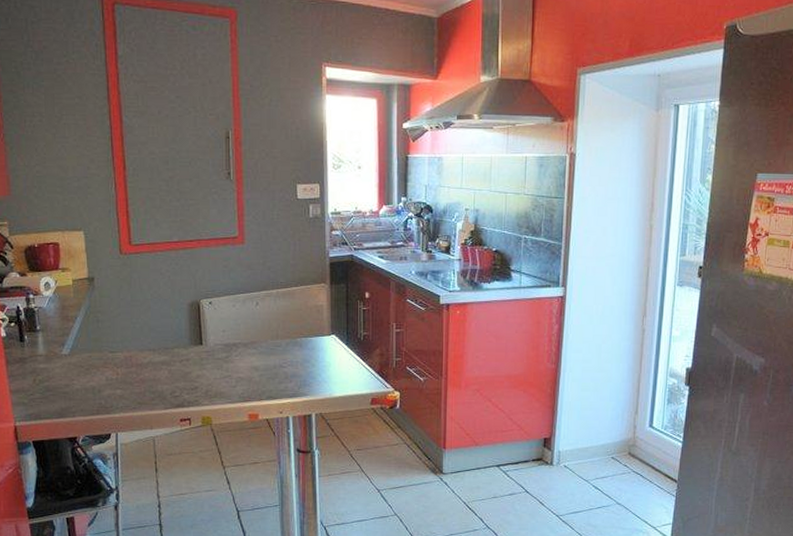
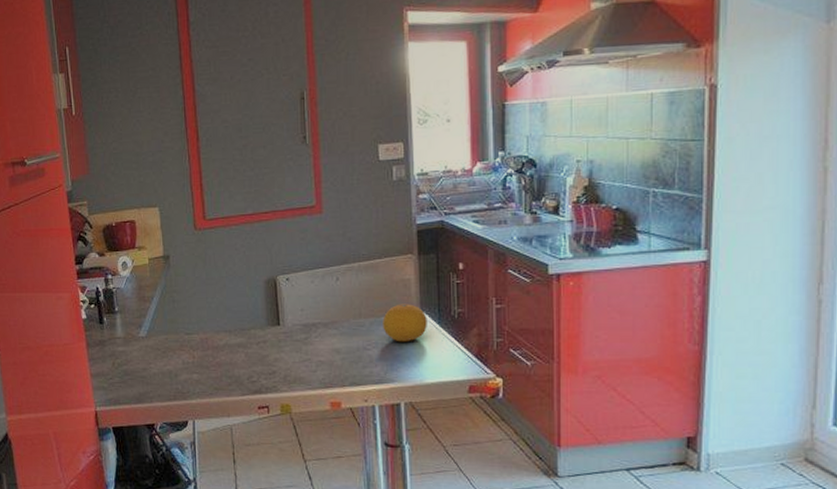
fruit: none [297,327,337,361] -> present [383,304,427,342]

